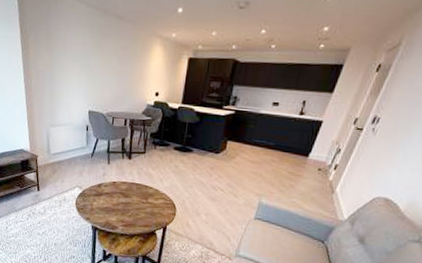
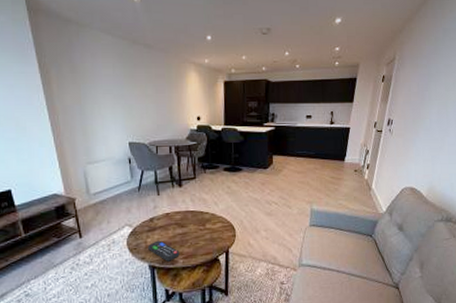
remote control: none [93,205,121,226] -> present [148,240,180,262]

